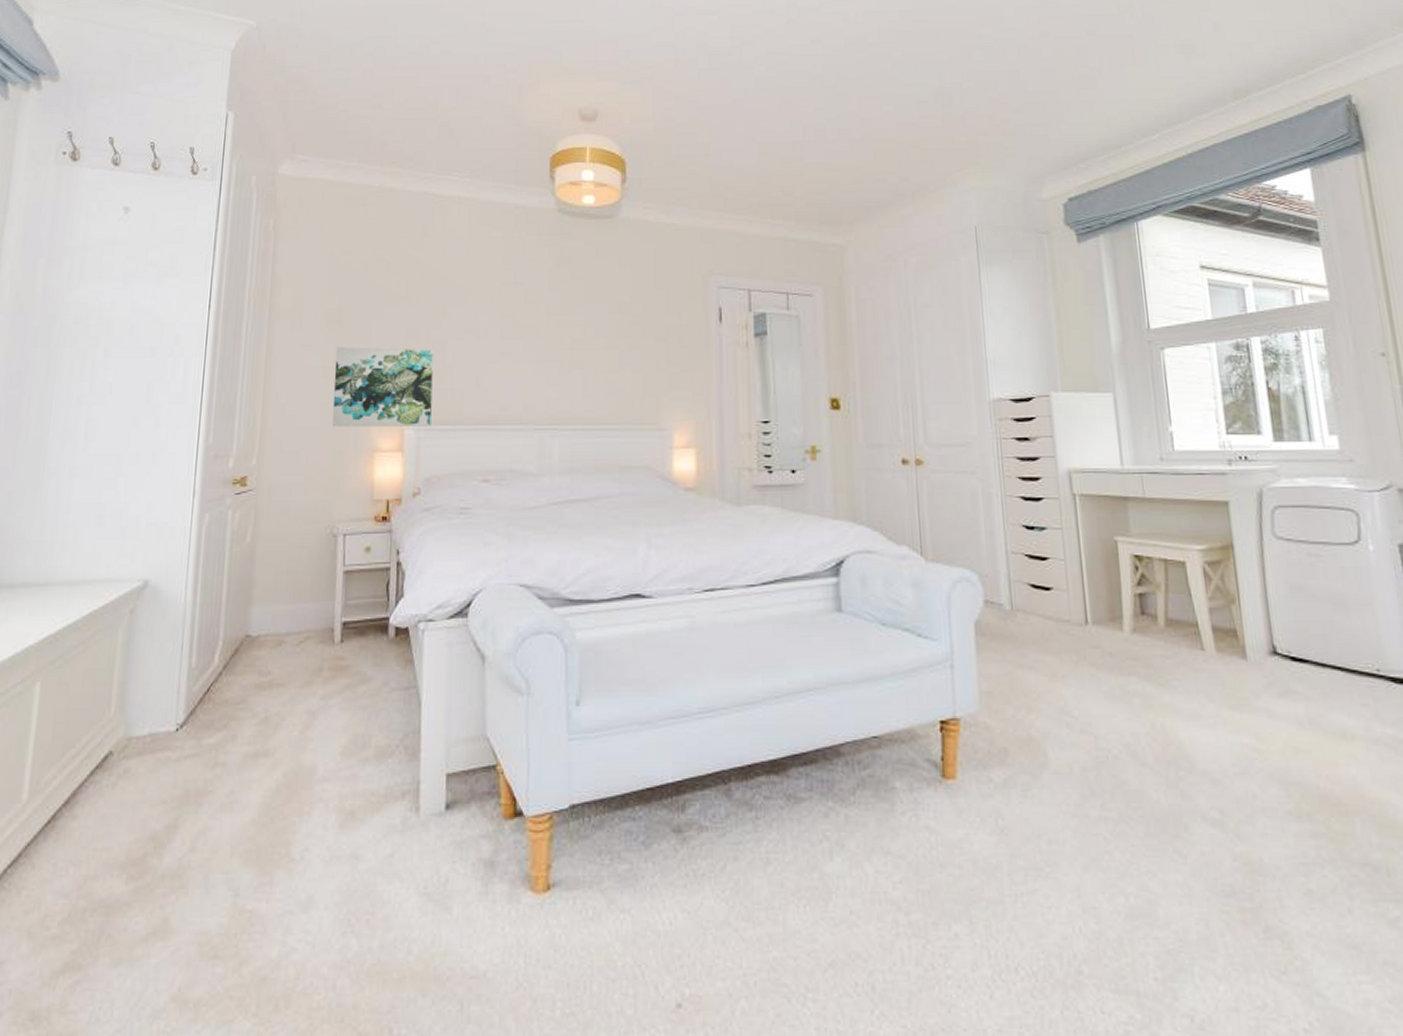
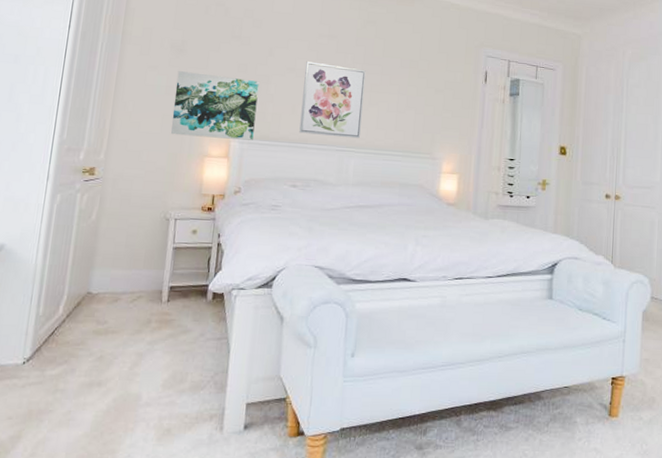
wall art: none [487,318,564,412] -> present [299,61,366,139]

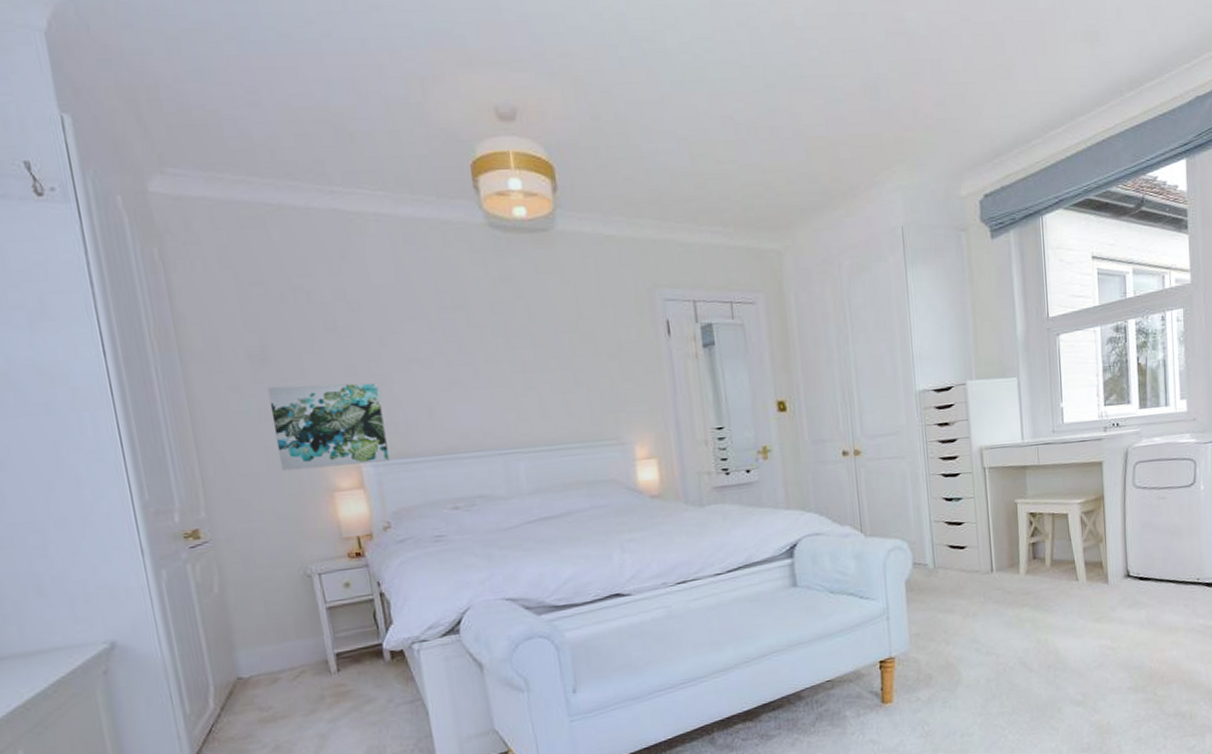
wall art: present [299,61,366,139] -> none [432,344,524,441]

